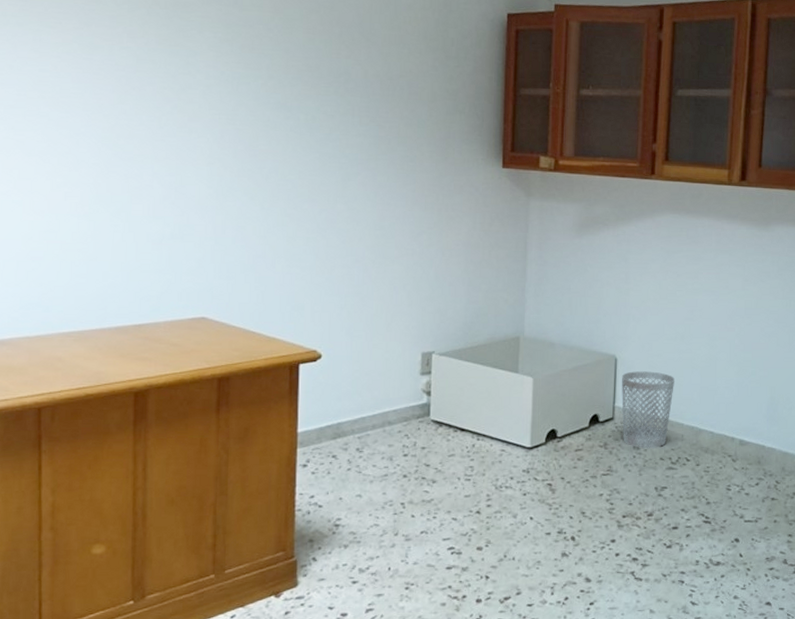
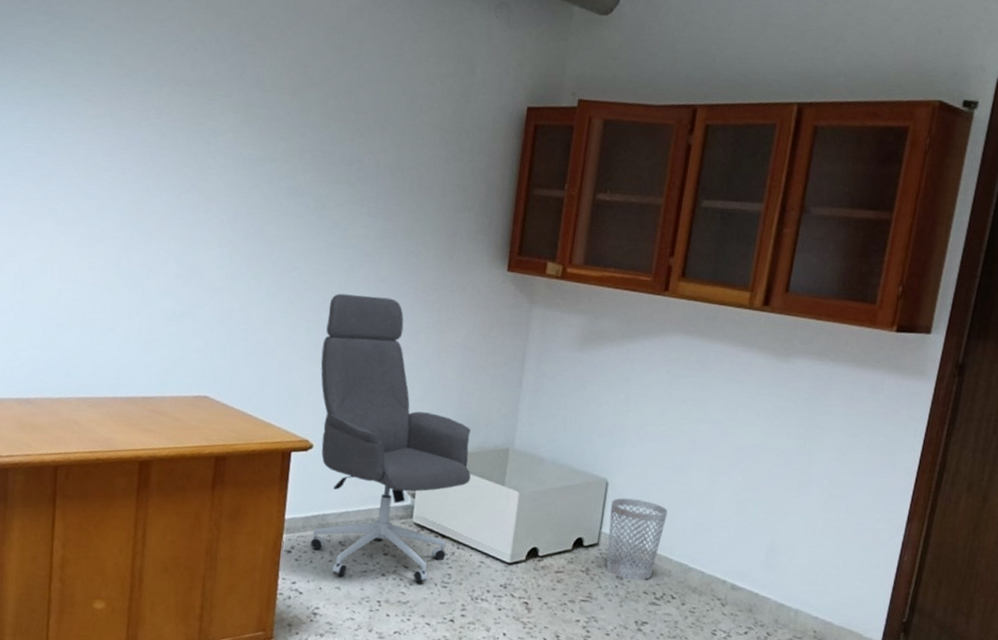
office chair: none [323,202,485,484] -> present [310,293,471,583]

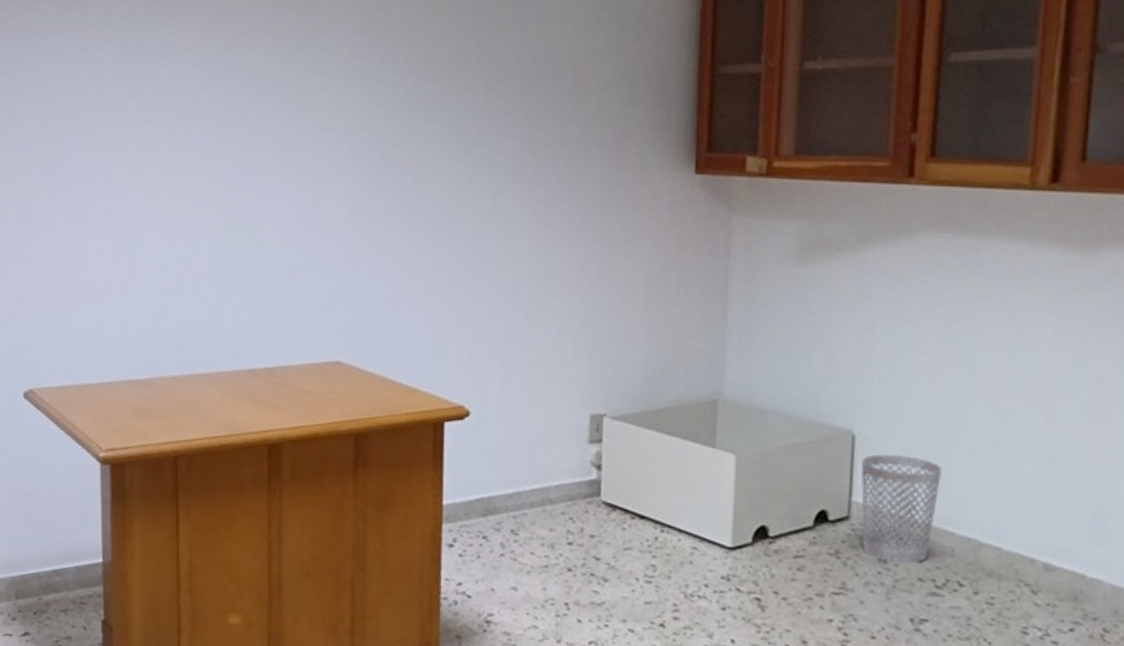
office chair: present [310,293,471,583] -> none [471,222,671,579]

